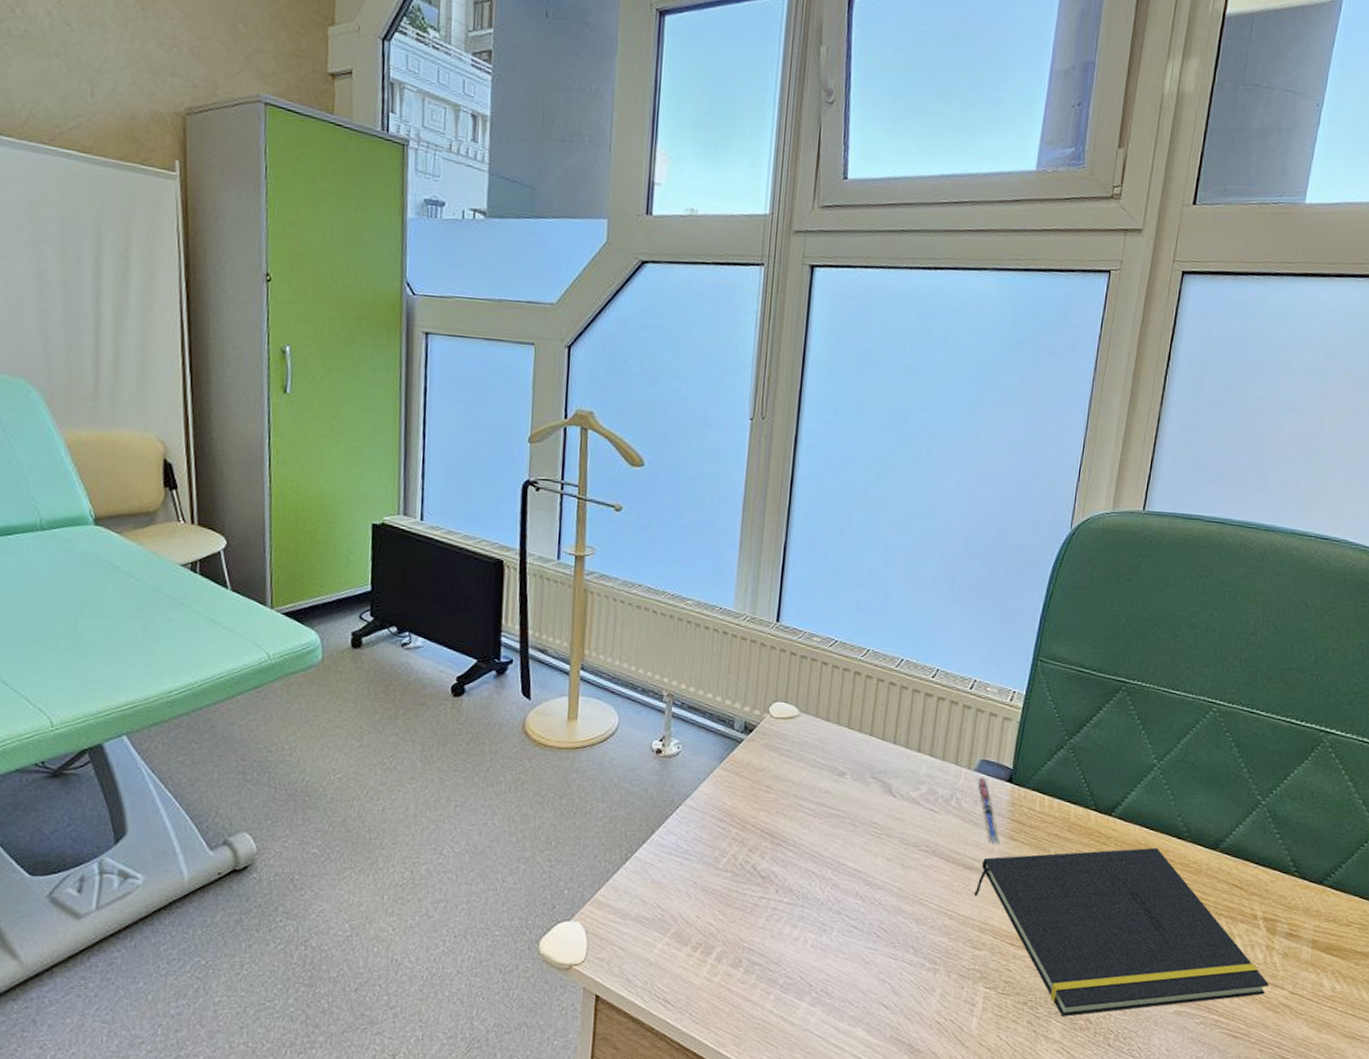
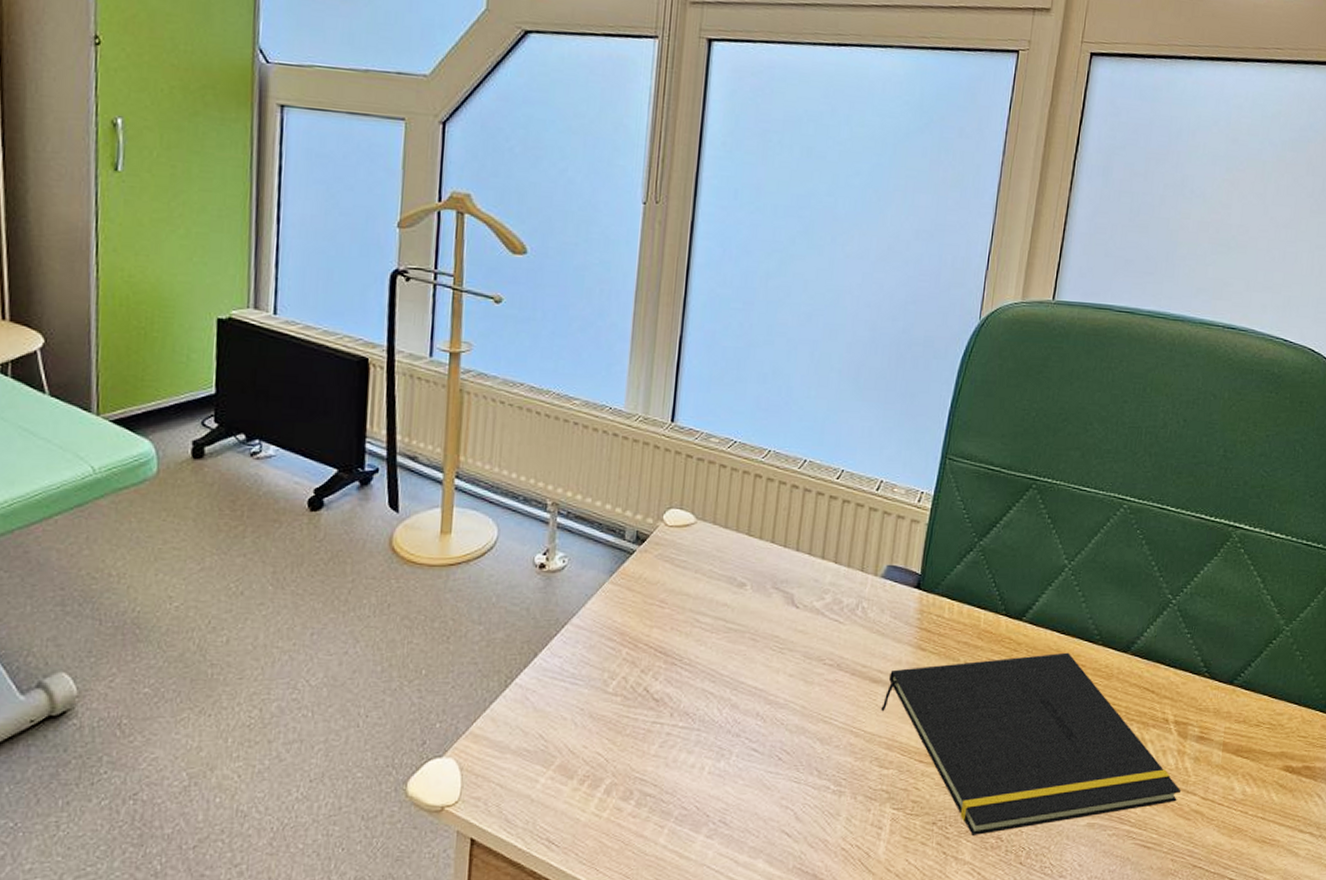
pen: present [976,777,1000,845] -> none [883,584,908,655]

